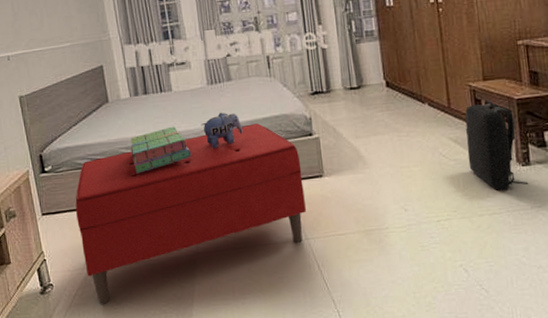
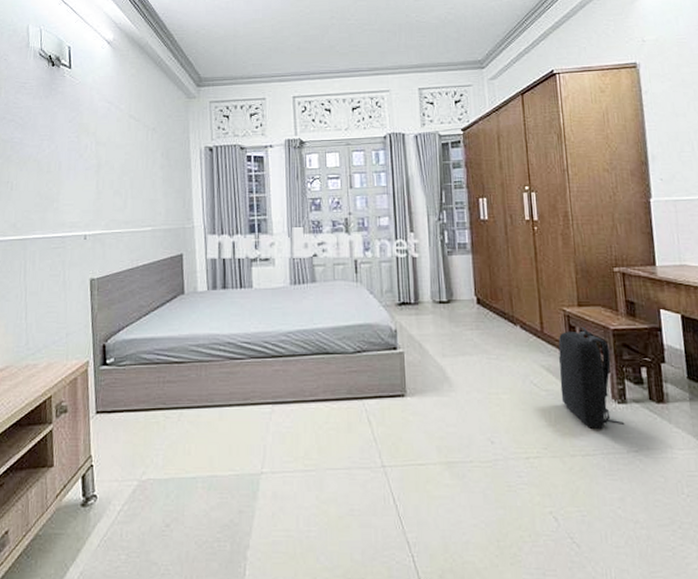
bench: present [75,123,306,304] -> none [133,331,384,524]
stack of books: present [130,126,192,174] -> none [201,326,266,375]
plush toy: present [201,112,244,150] -> none [279,315,324,356]

